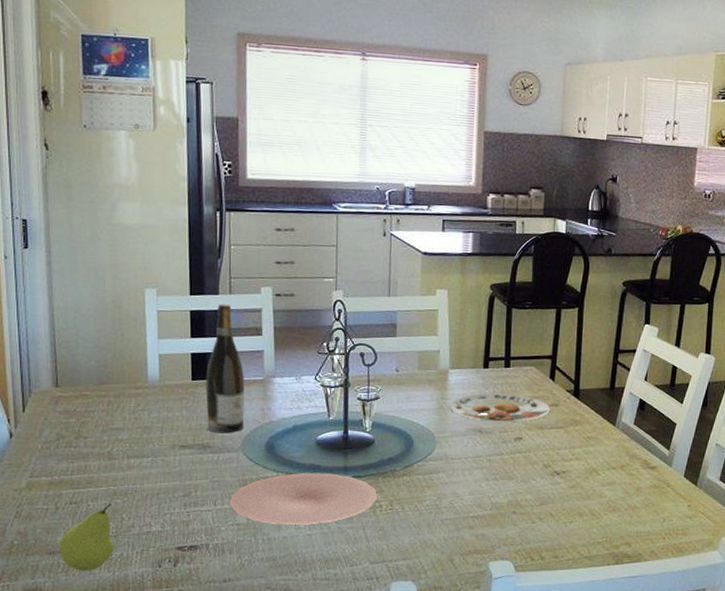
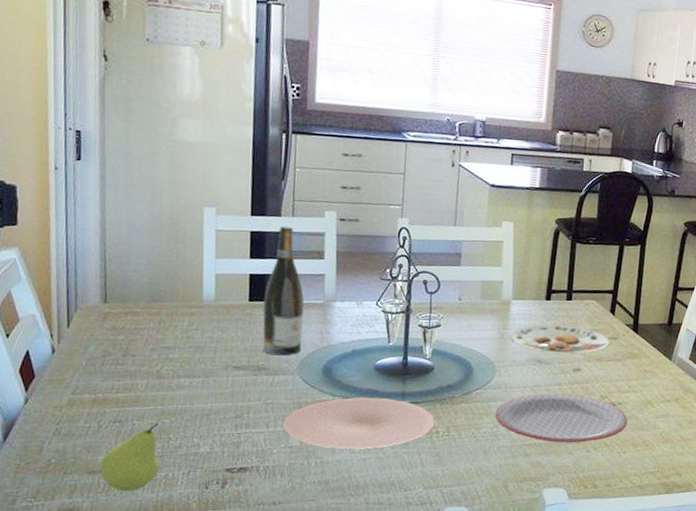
plate: none [437,463,573,515] -> present [495,393,628,444]

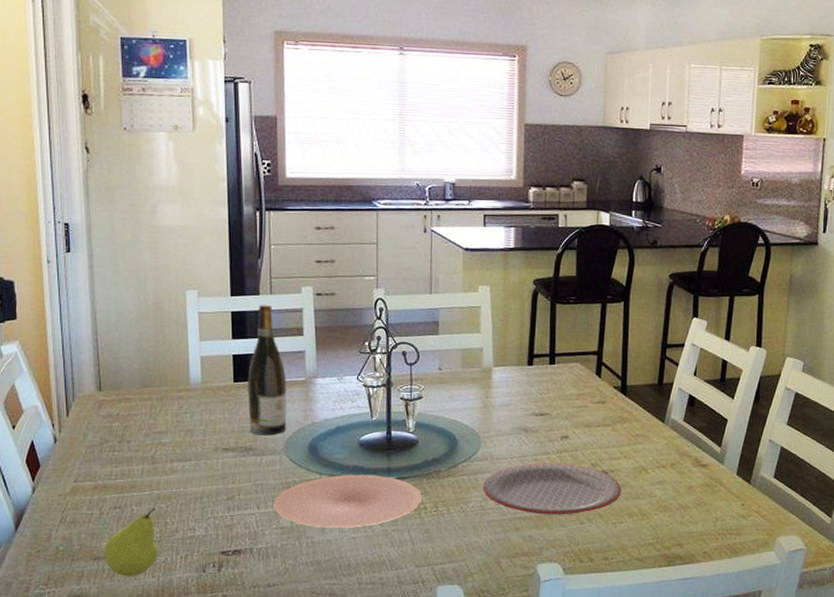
plate: present [510,325,610,354] -> none [493,391,598,421]

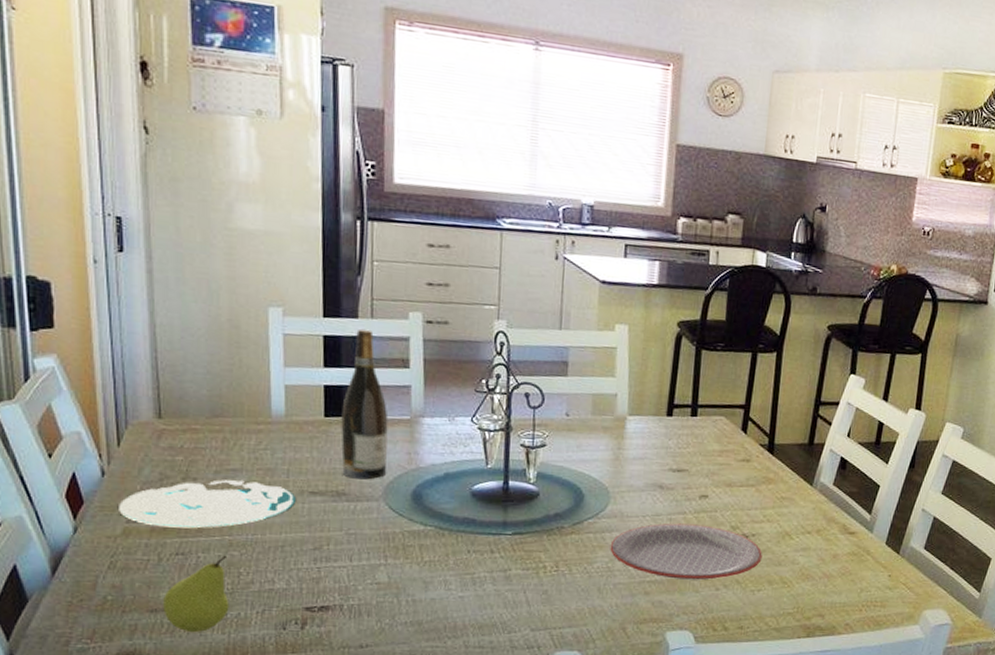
plate: none [68,440,212,485] -> present [119,480,297,528]
plate: present [272,474,423,528] -> none [367,526,542,586]

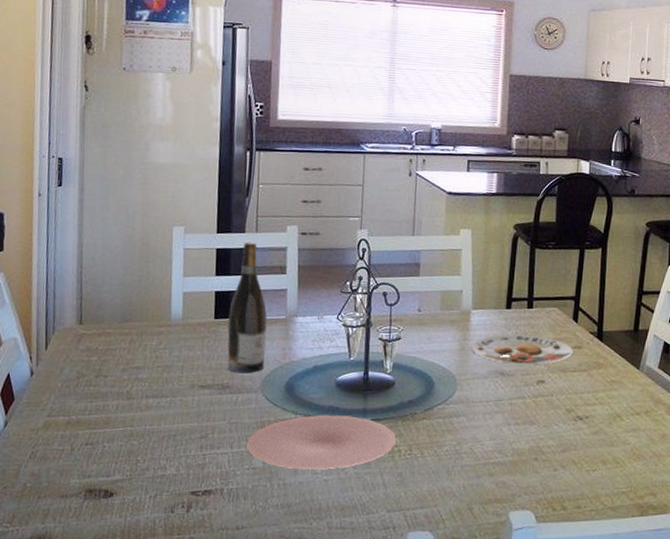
plate: present [119,480,297,528] -> none [42,376,188,421]
fruit: present [163,555,229,633] -> none [72,444,127,517]
plate: none [367,526,542,586] -> present [246,414,397,470]
plate: present [610,523,762,581] -> none [457,407,596,462]
plate: none [626,444,742,478] -> present [471,334,574,365]

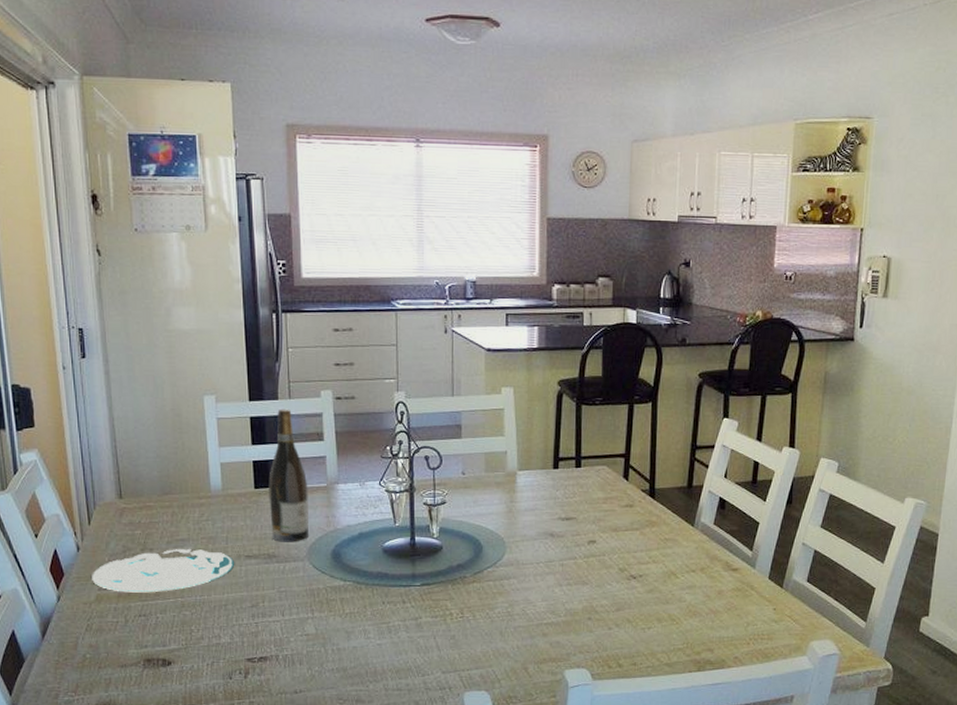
plate: none [42,376,188,421] -> present [92,548,235,593]
plate: present [246,414,397,470] -> none [297,581,448,635]
plate: present [471,334,574,365] -> none [518,495,625,525]

